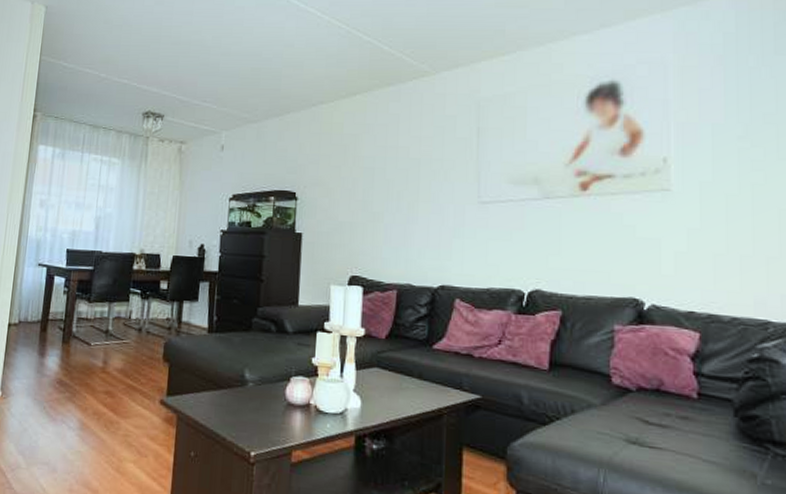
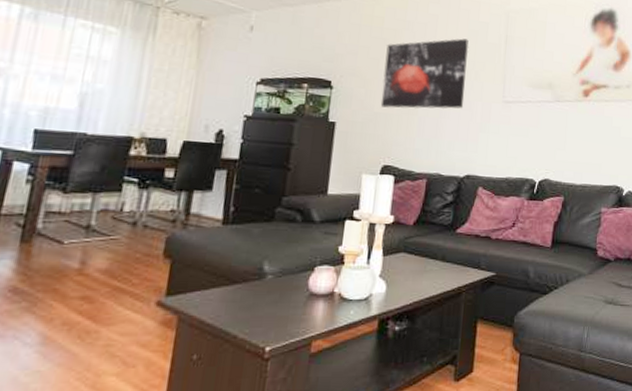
wall art: none [344,136,436,216] -> present [380,38,469,109]

